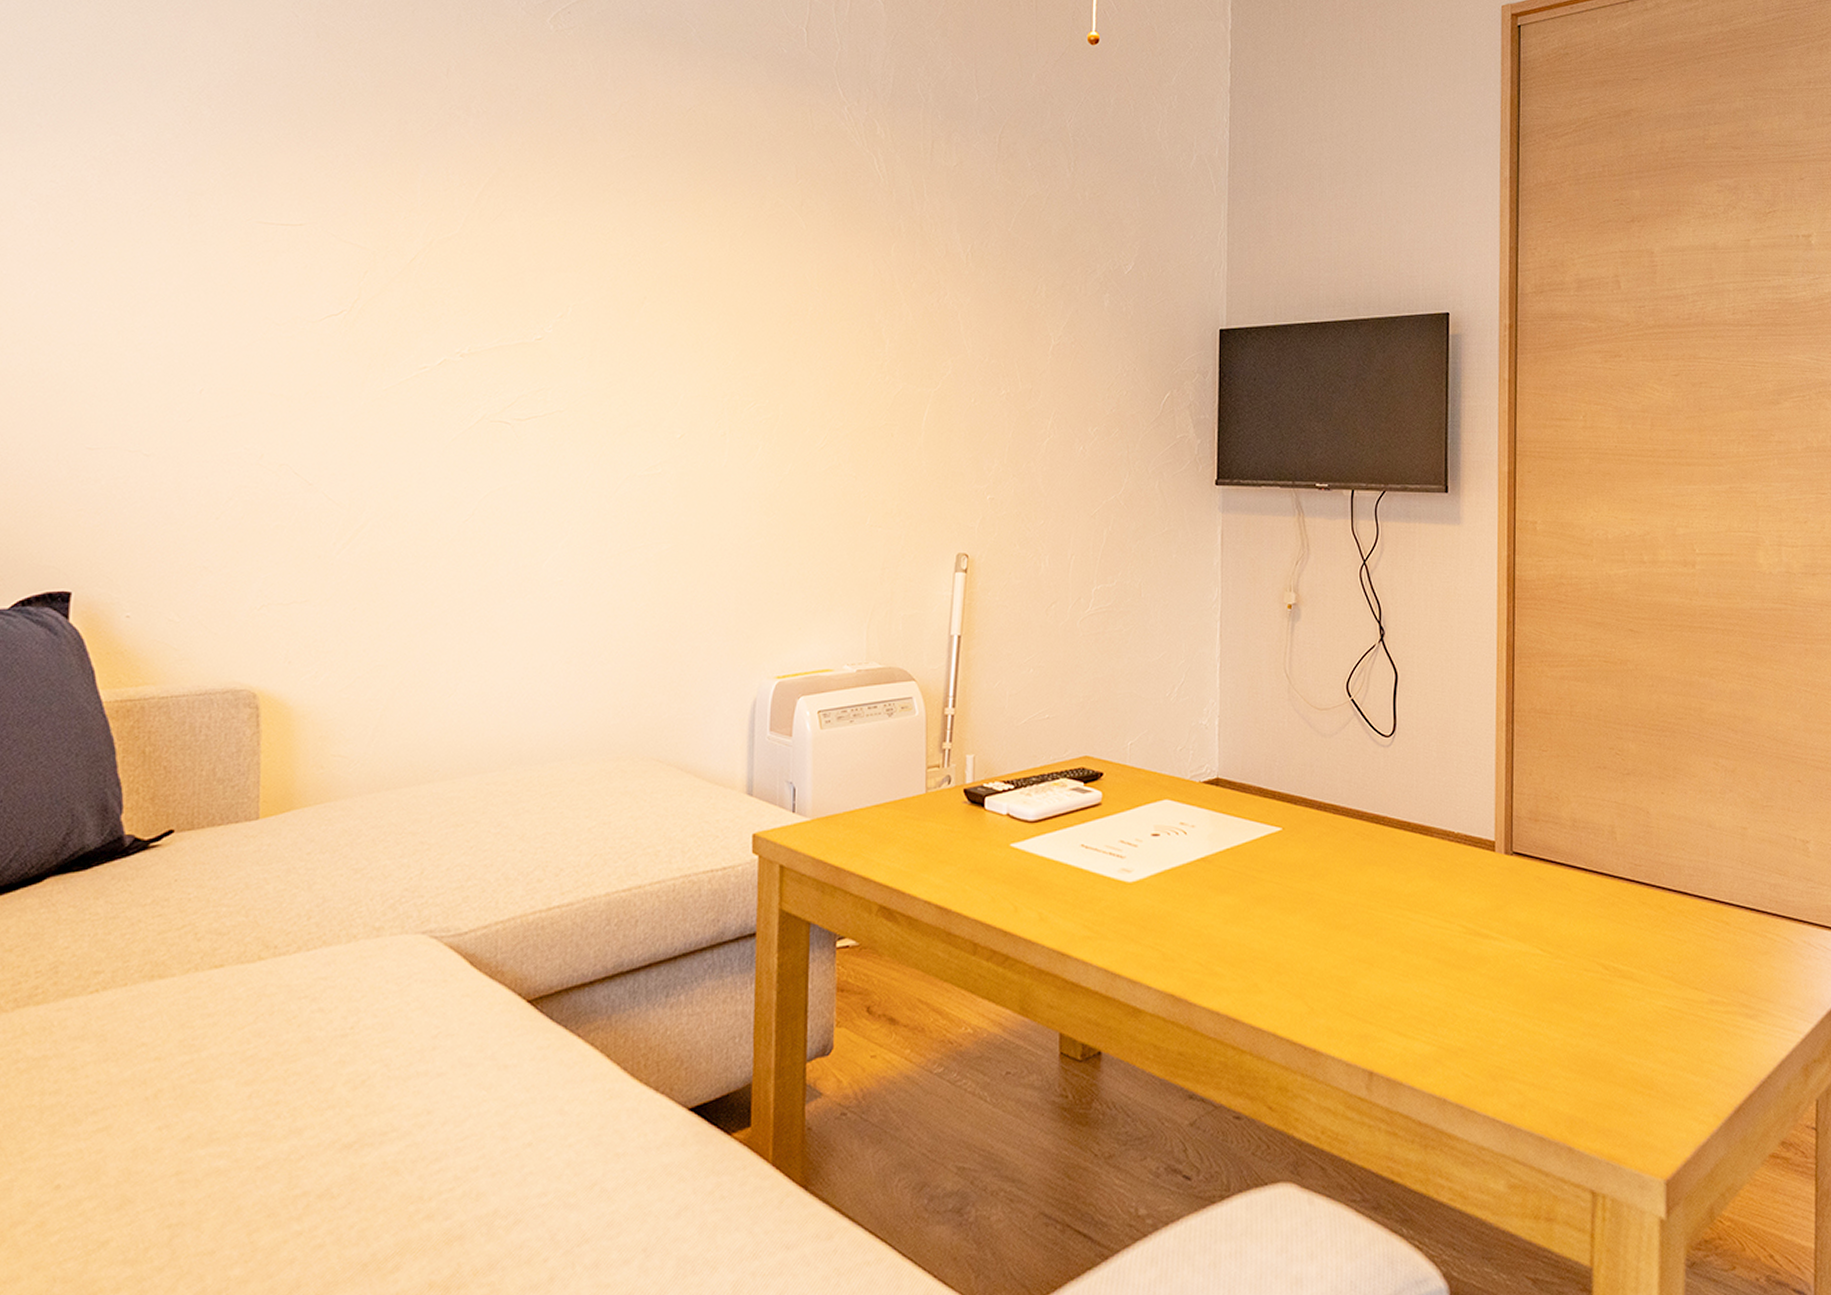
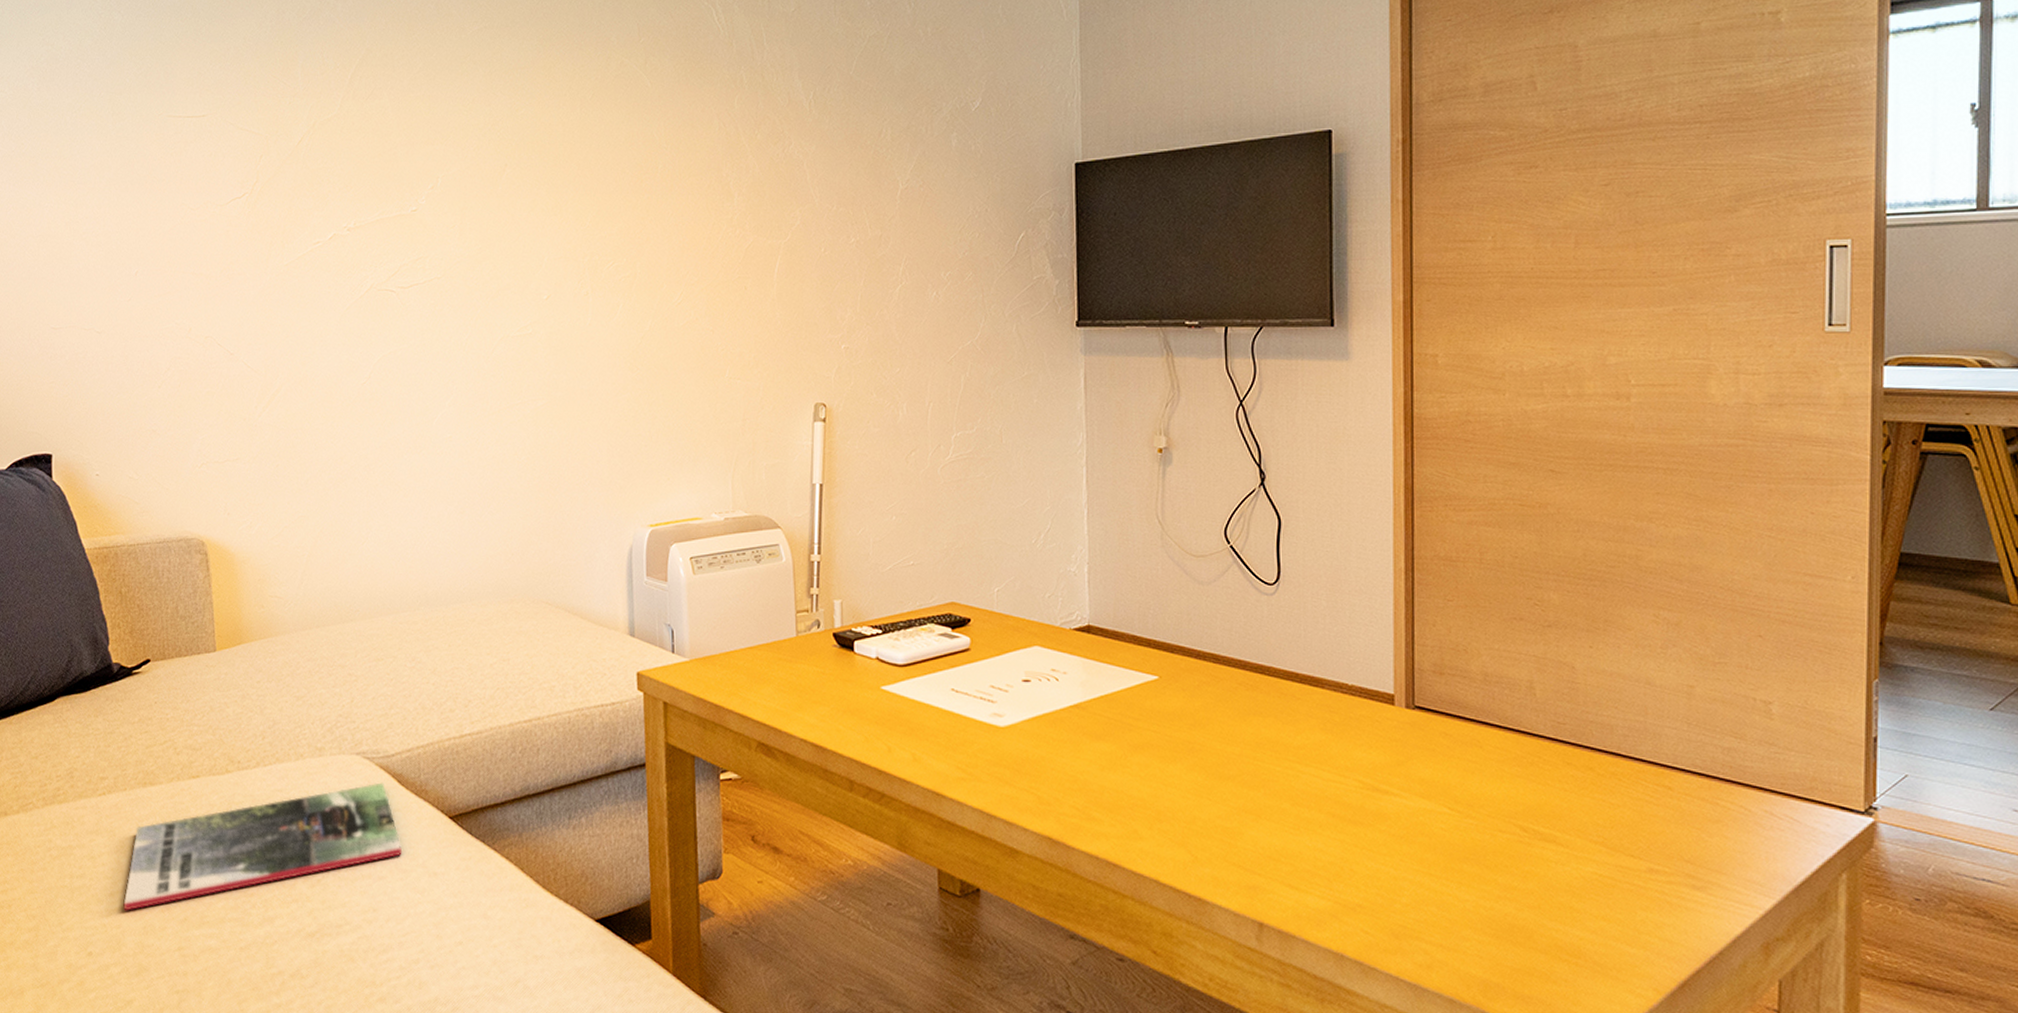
magazine: none [108,964,468,1132] -> present [123,782,402,911]

